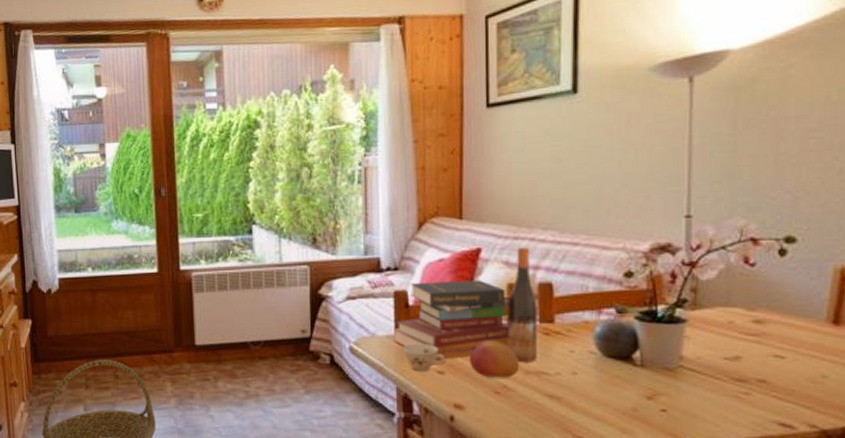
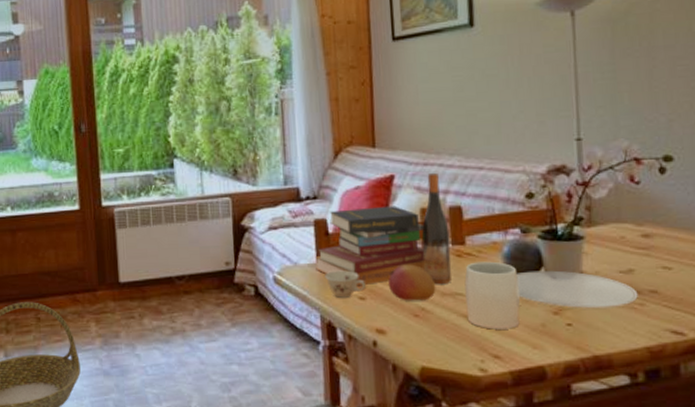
mug: none [551,341,612,412] -> present [464,261,521,330]
plate: none [608,353,744,396] -> present [516,270,638,309]

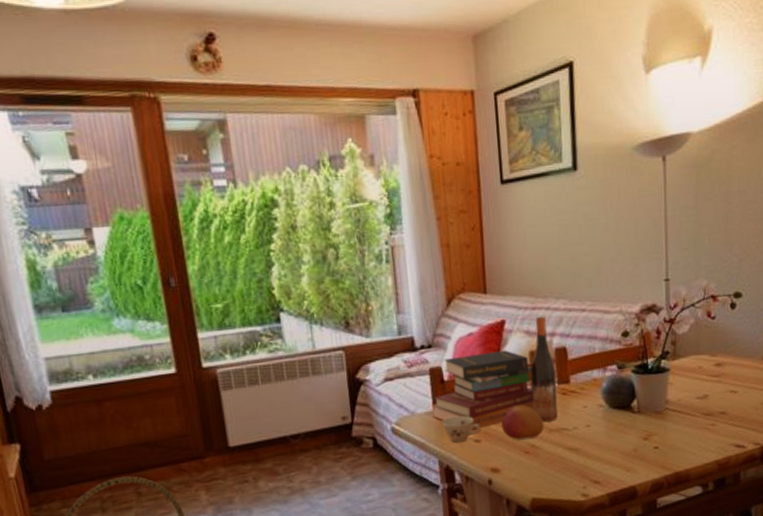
mug: present [464,261,521,330] -> none [569,396,617,459]
plate: present [516,270,638,309] -> none [613,400,711,434]

